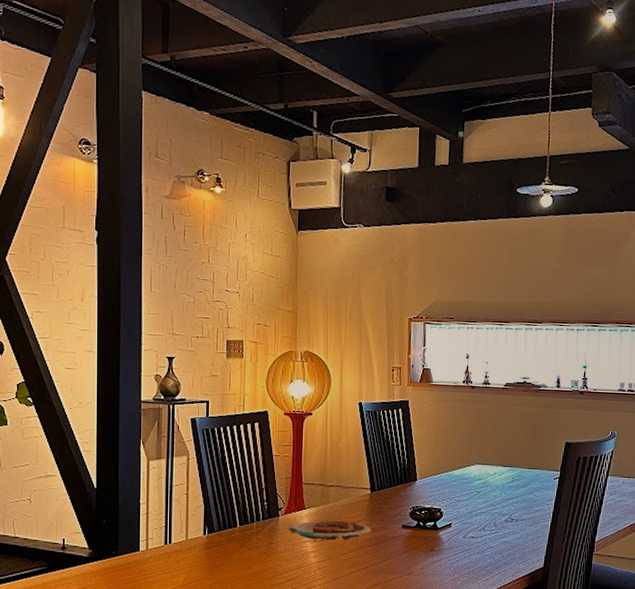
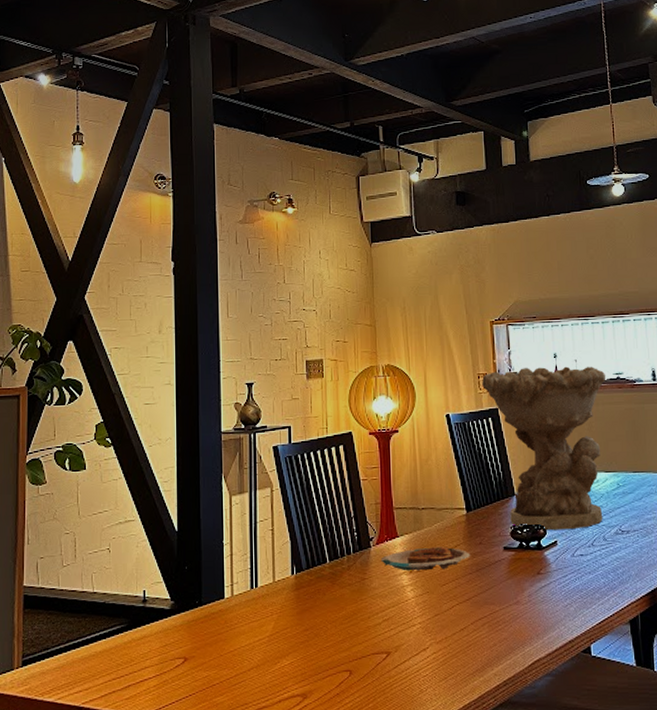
decorative bowl: none [396,365,513,514] -> present [482,366,605,531]

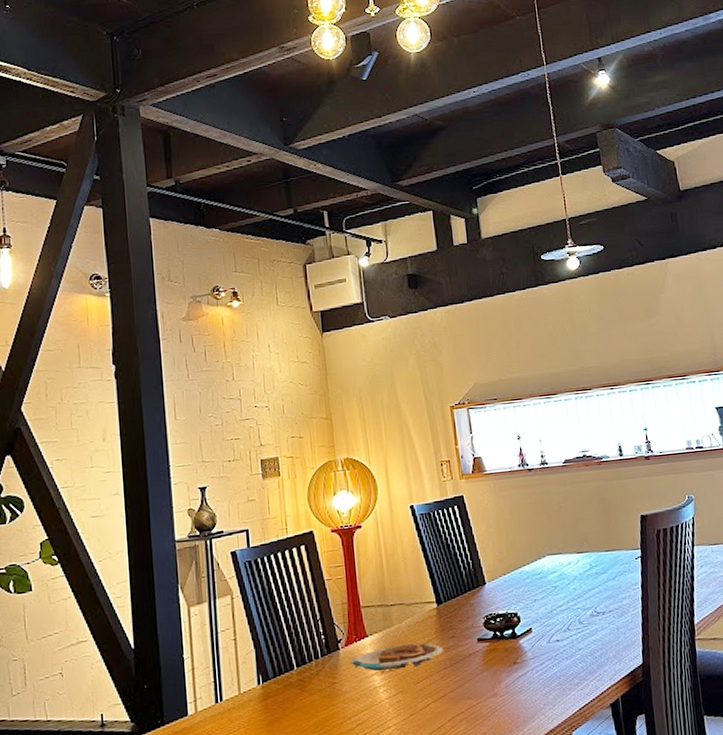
decorative bowl: present [482,366,605,531] -> none [445,446,578,618]

